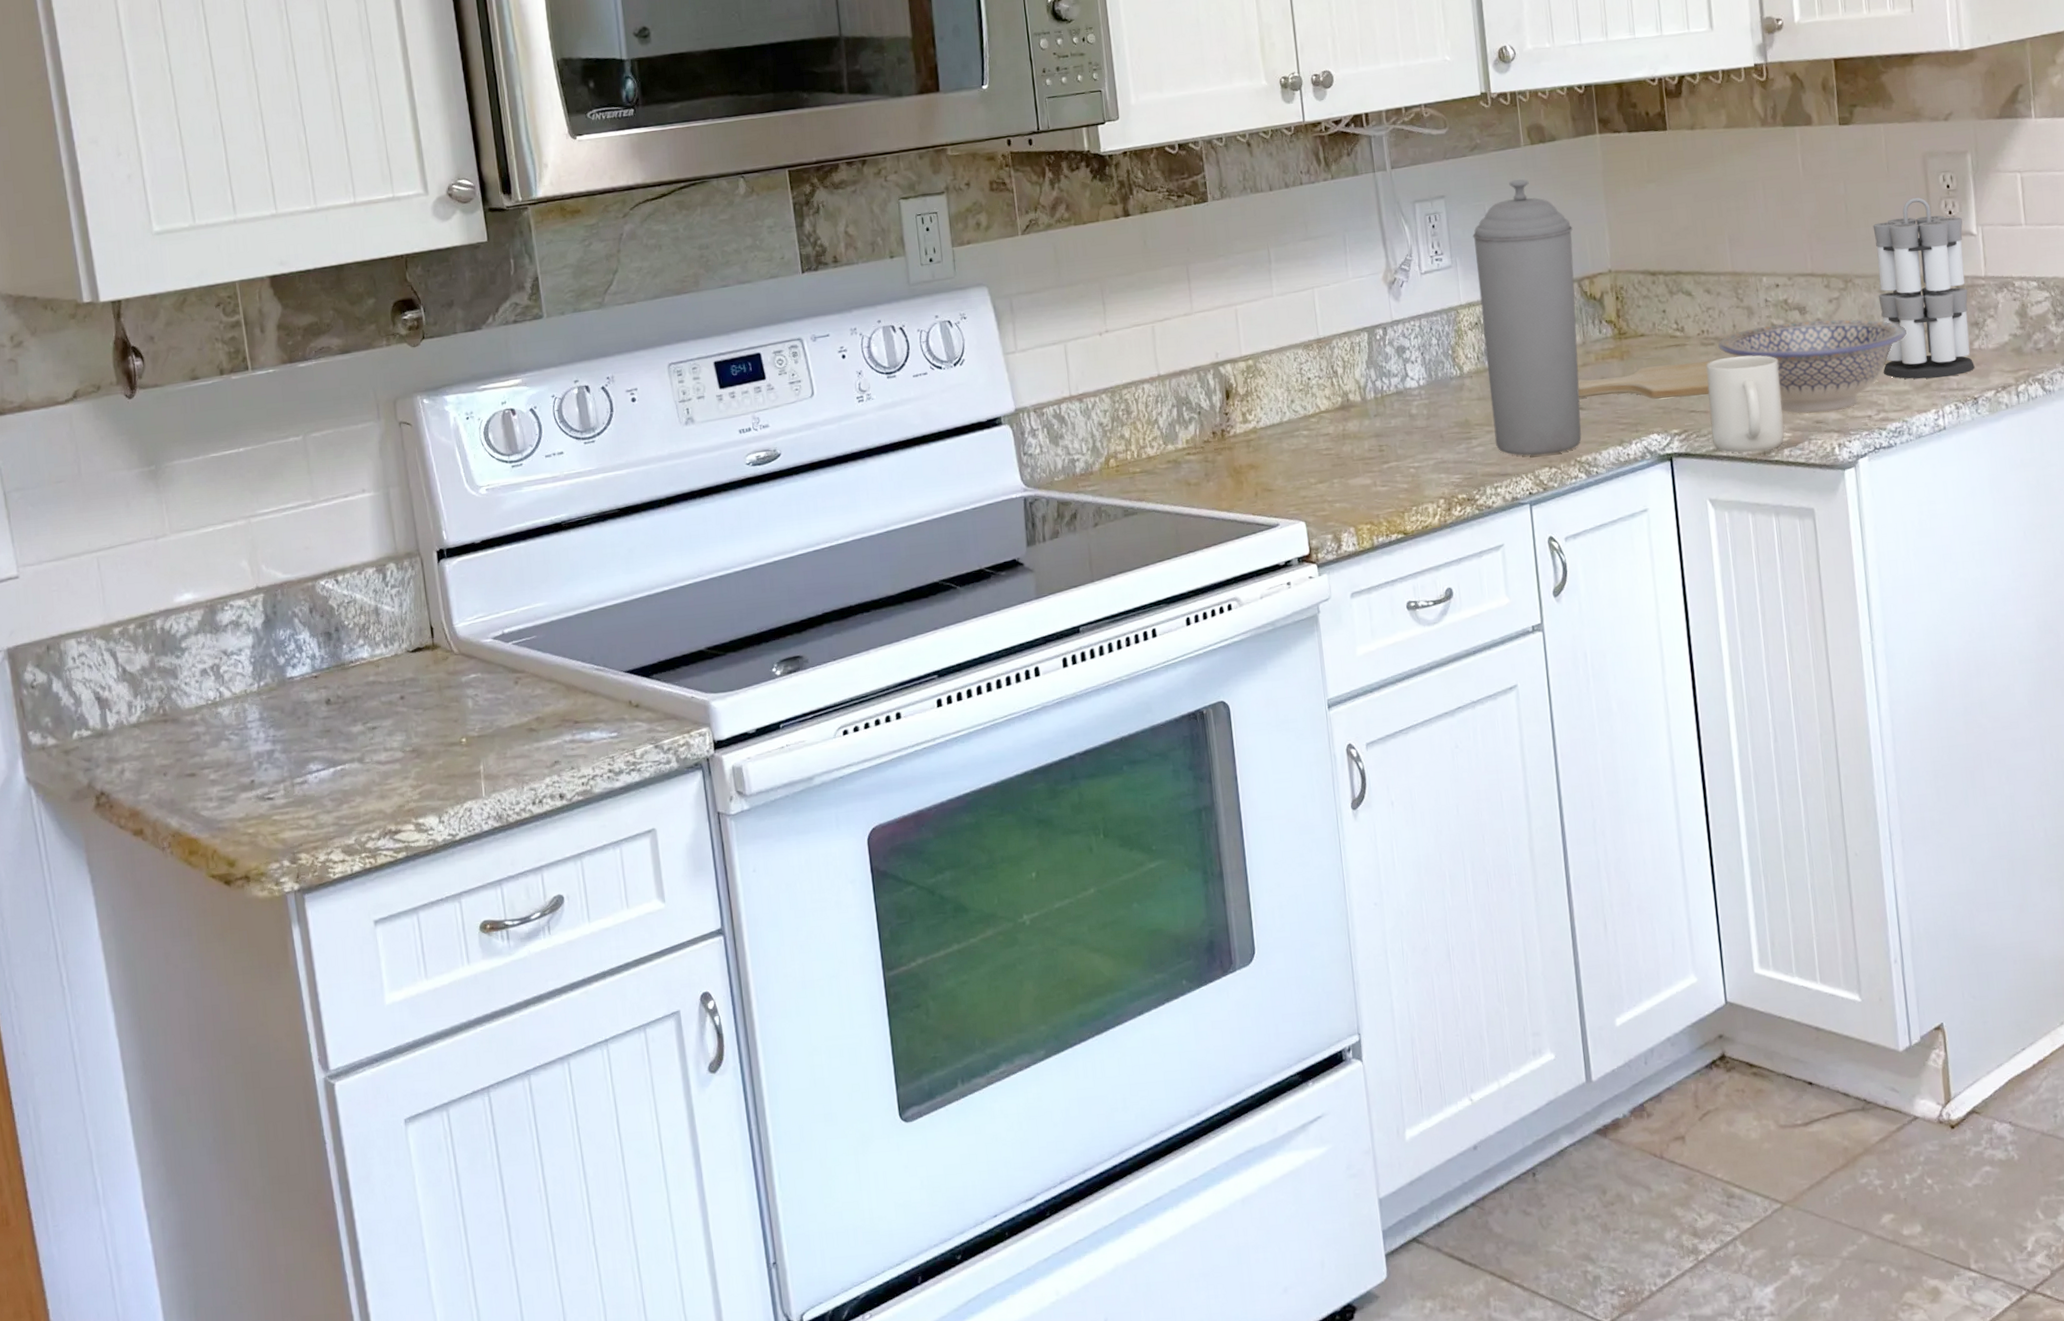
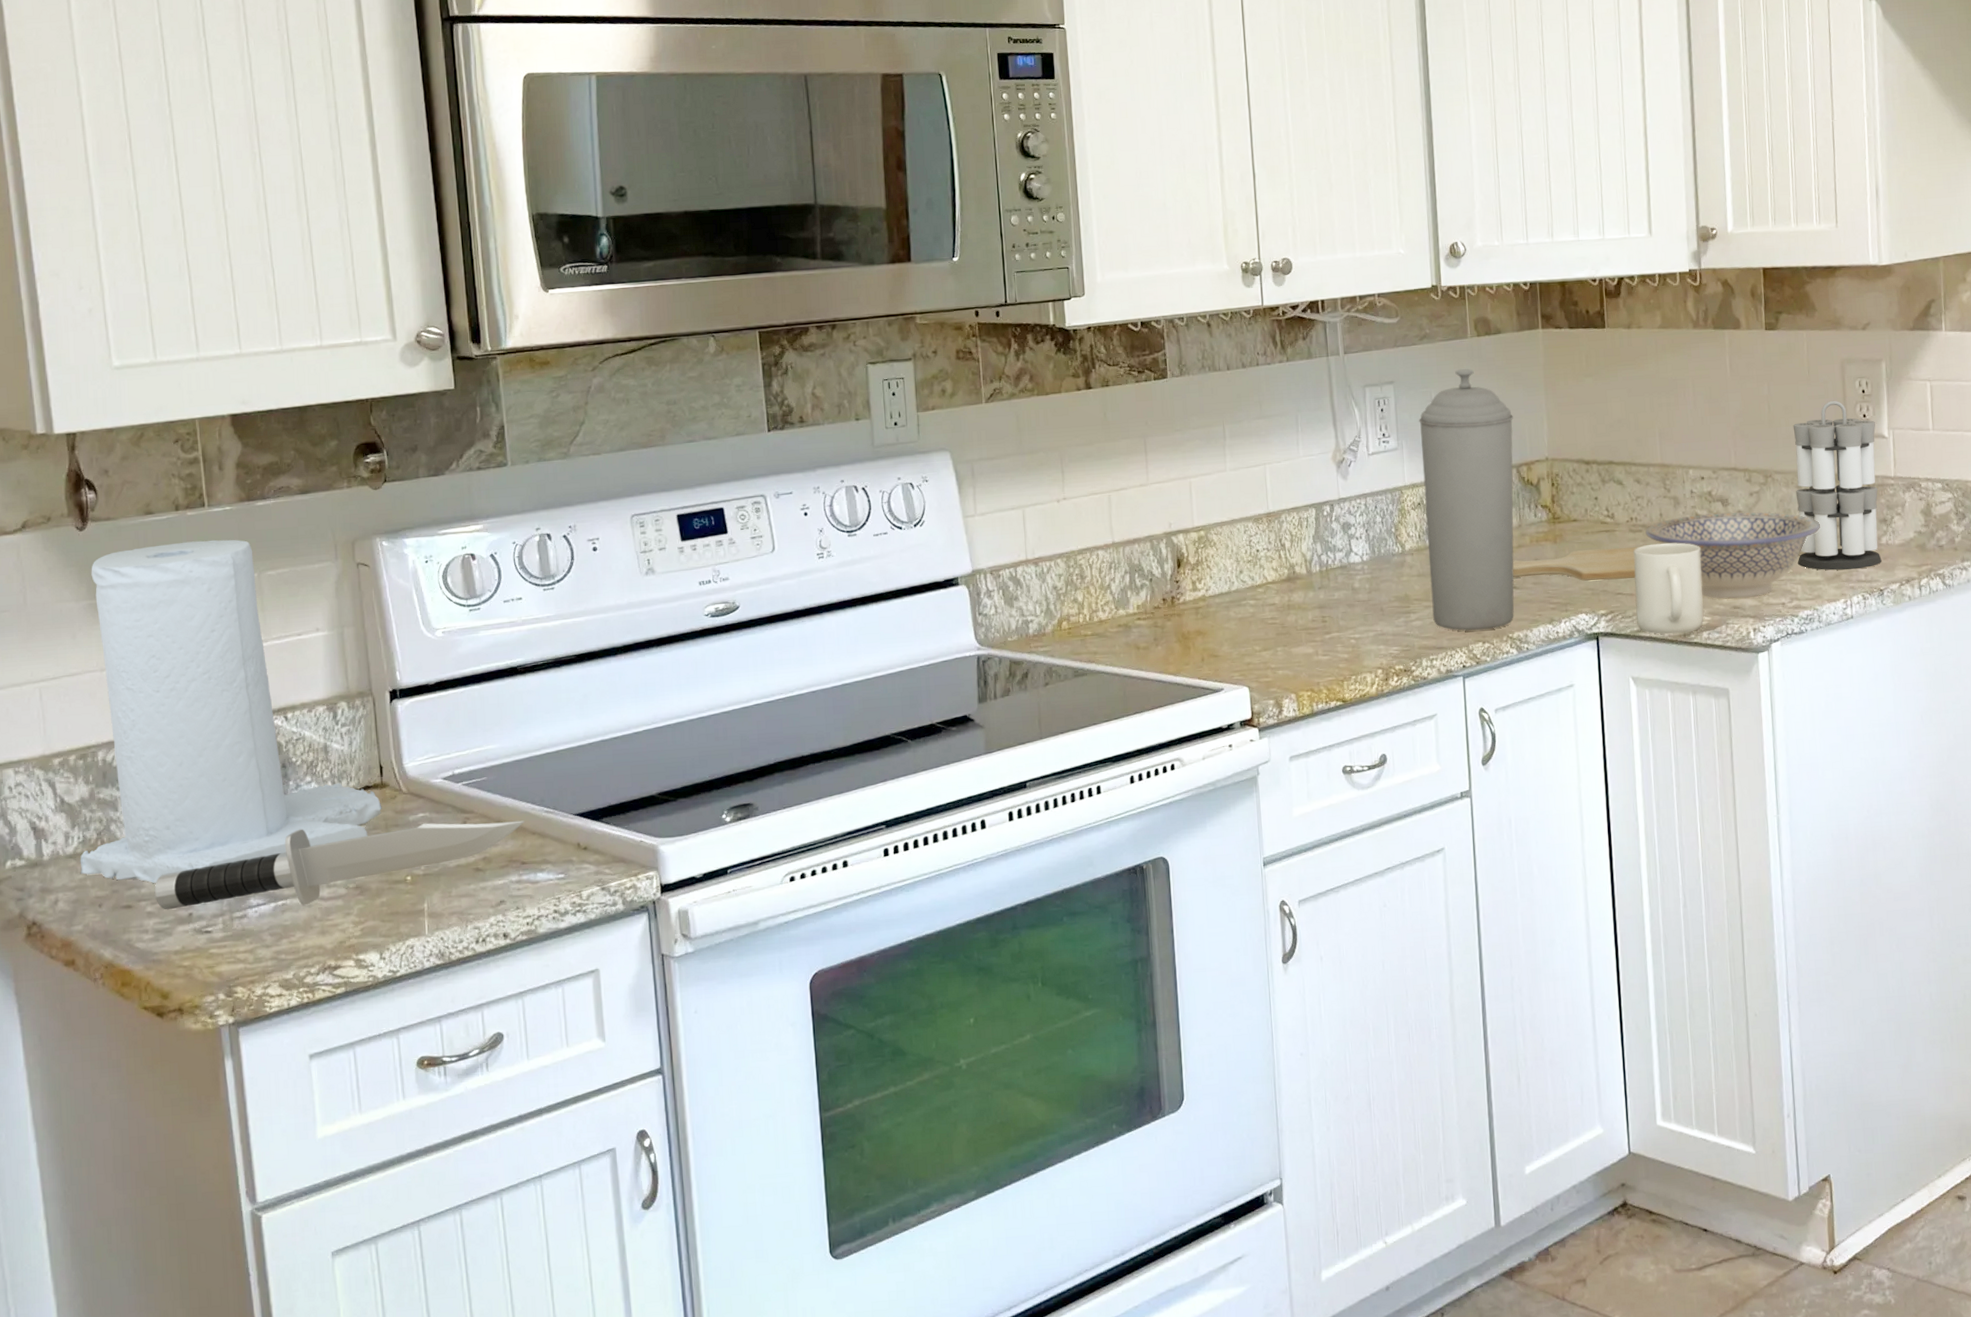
paper towel: none [141,402,435,751] -> present [80,539,382,883]
knife: none [216,679,577,778] -> present [154,820,526,910]

